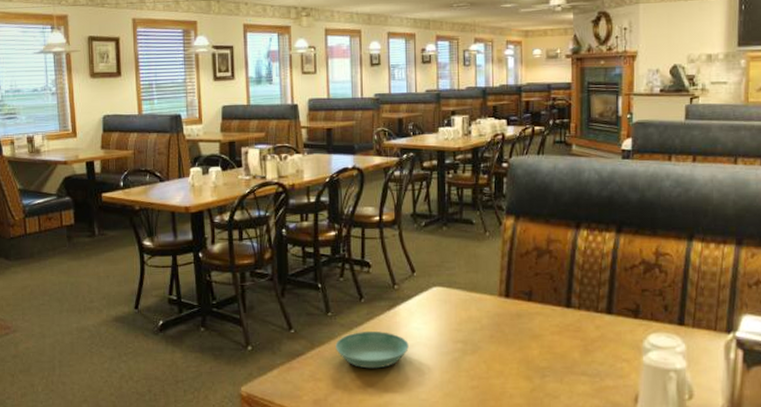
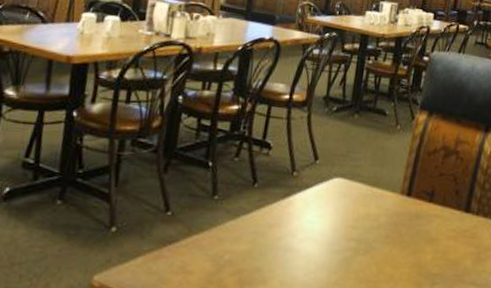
saucer: present [335,332,409,369] -> none [216,220,299,264]

